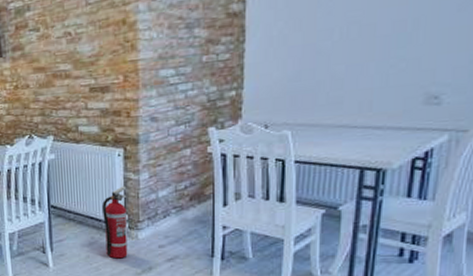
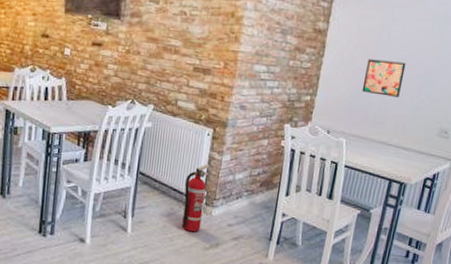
wall art: none [303,24,362,72] -> present [362,58,406,97]

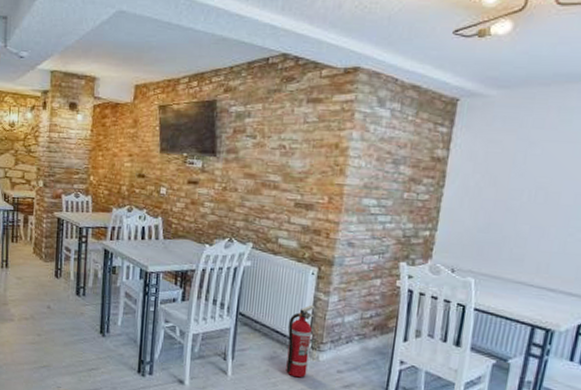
wall art: present [362,58,406,97] -> none [492,188,548,231]

